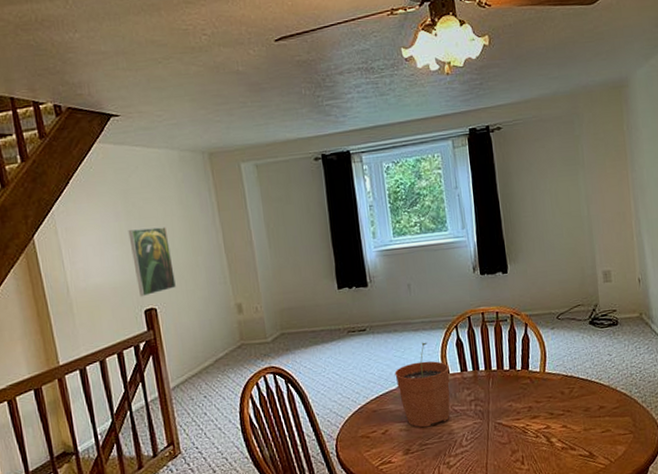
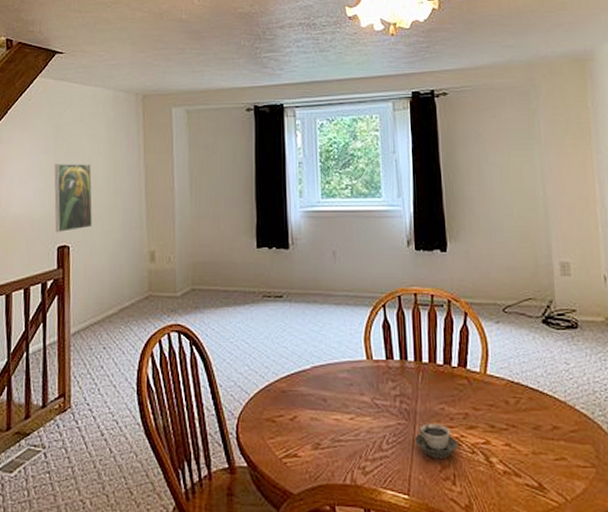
plant pot: present [394,342,450,428] -> none [310,319,373,420]
cup: none [488,418,525,446] -> present [414,423,458,458]

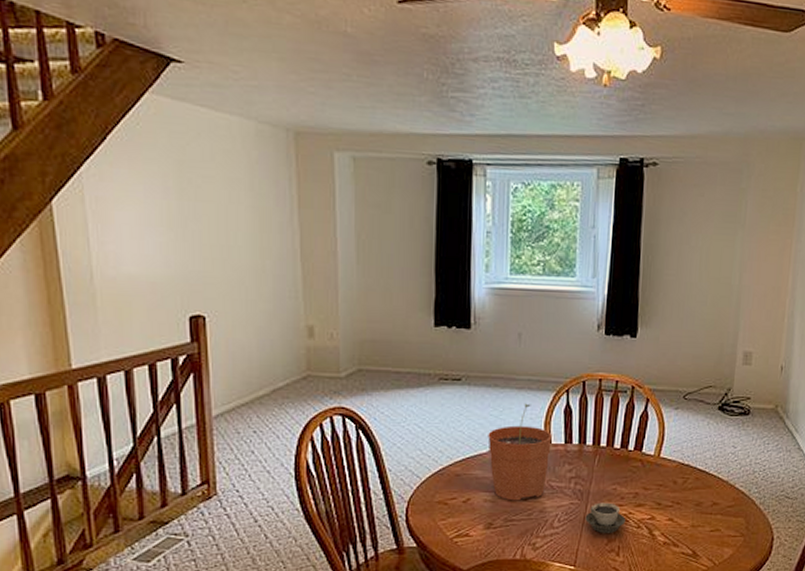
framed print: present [54,164,93,233] -> none [179,213,235,300]
plant pot: none [310,319,373,420] -> present [488,403,552,501]

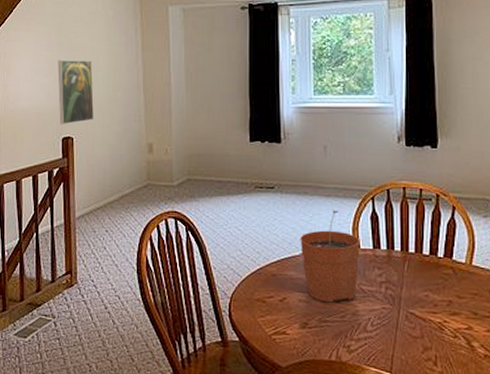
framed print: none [179,213,235,300] -> present [57,60,95,125]
cup: present [585,502,626,533] -> none [398,308,441,341]

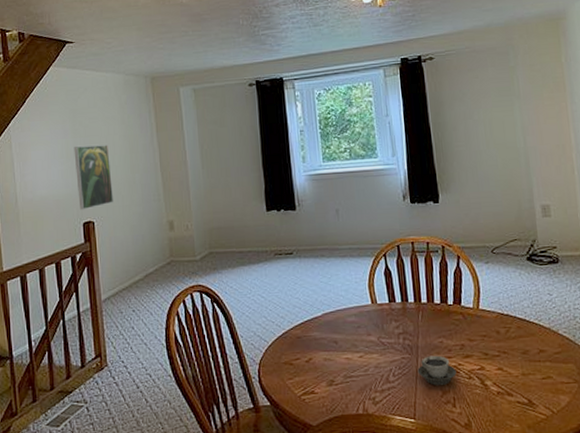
plant pot: present [300,210,360,303] -> none [320,269,378,359]
cup: none [398,308,441,341] -> present [417,355,457,385]

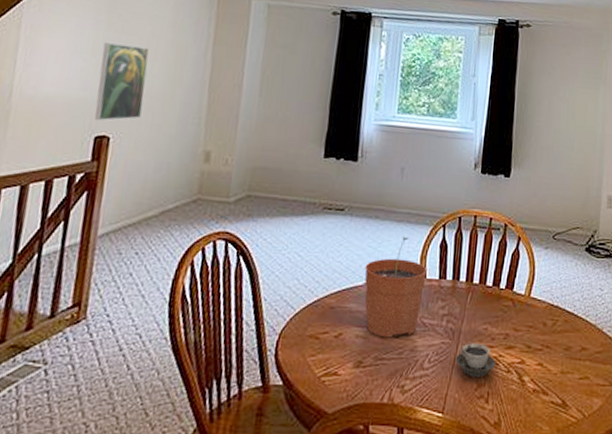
plant pot: none [320,269,378,359] -> present [365,236,427,338]

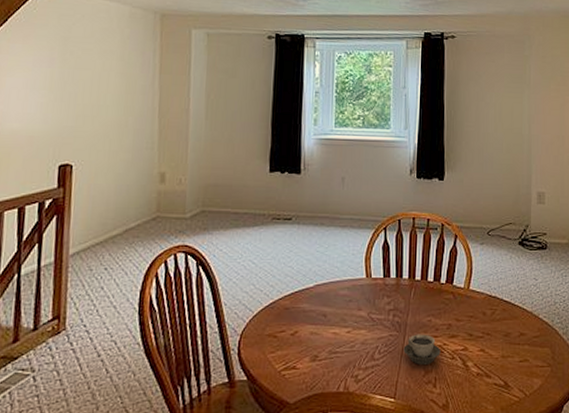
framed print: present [94,43,149,121] -> none [57,79,102,151]
plant pot: present [365,236,427,338] -> none [314,240,372,333]

